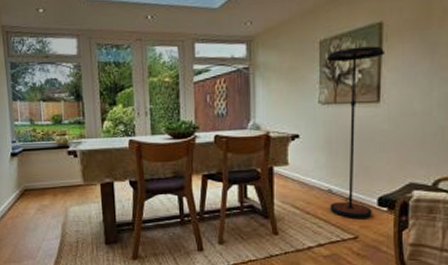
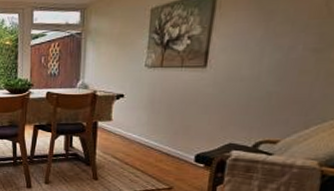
floor lamp: present [326,46,386,219] -> none [145,13,218,173]

